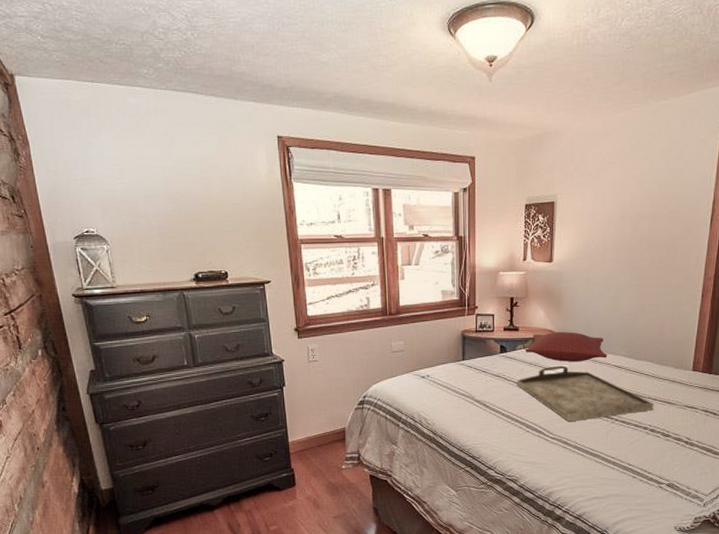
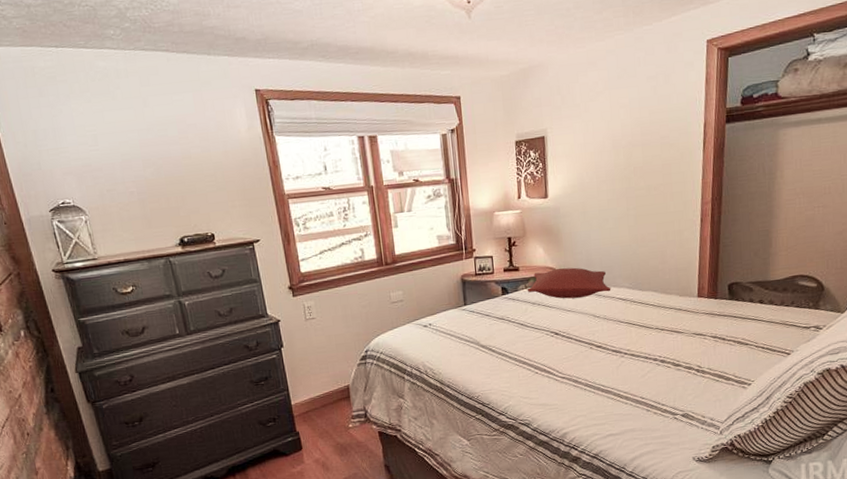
serving tray: present [517,365,654,422] -> none [521,302,662,360]

